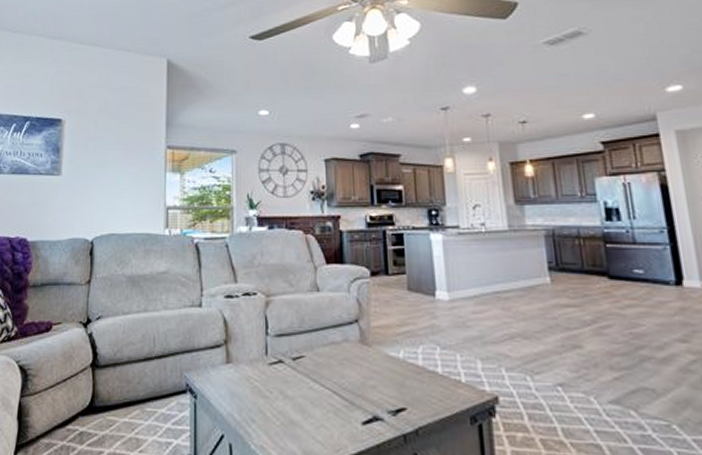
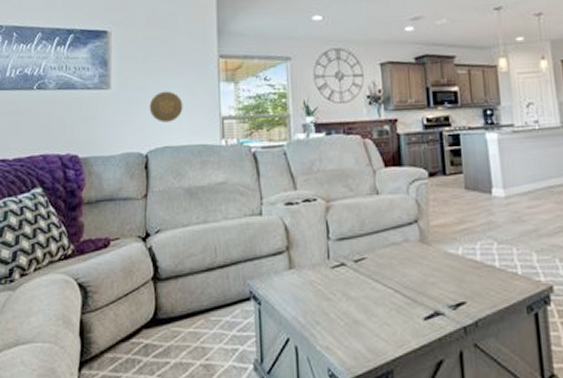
decorative plate: none [97,179,130,210] -> present [149,91,183,122]

